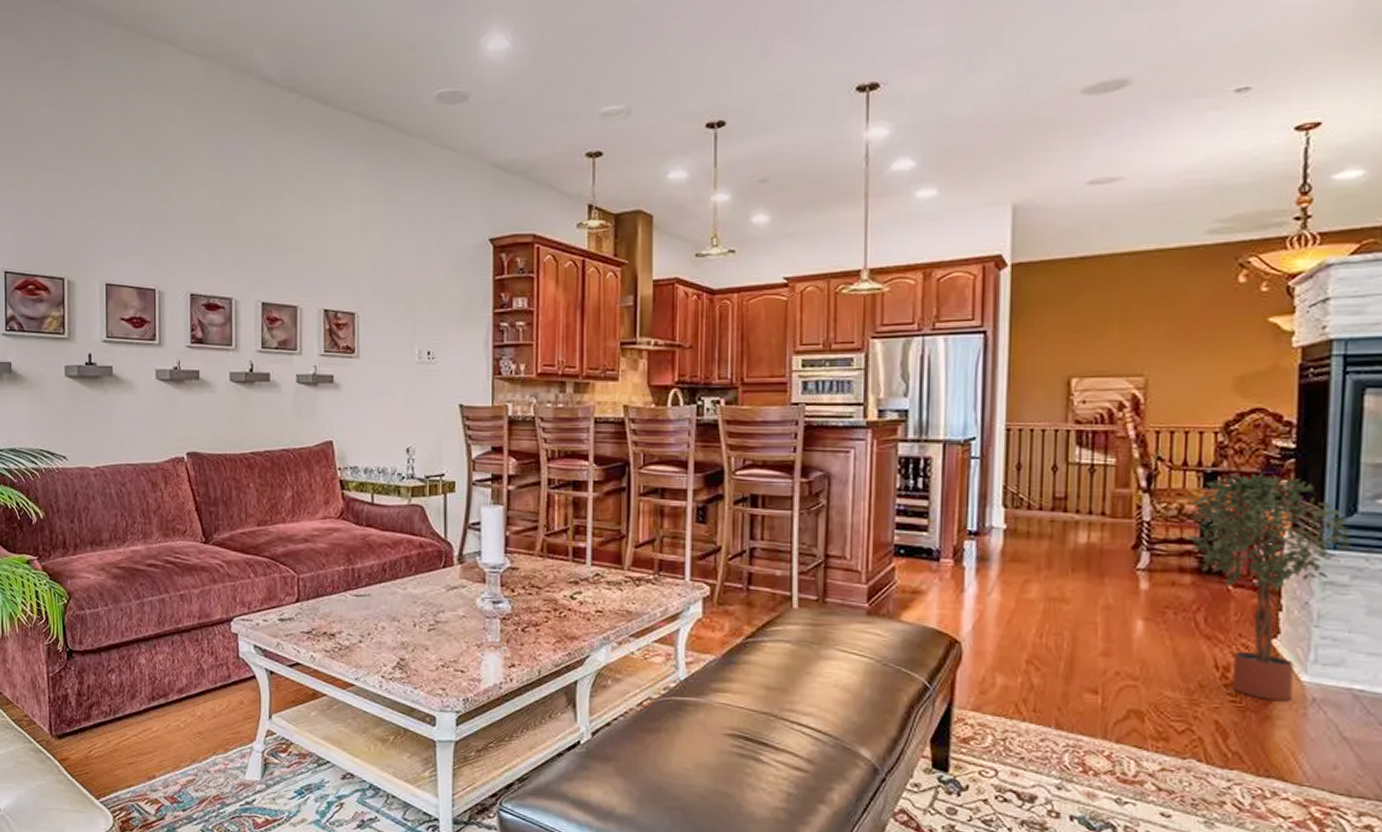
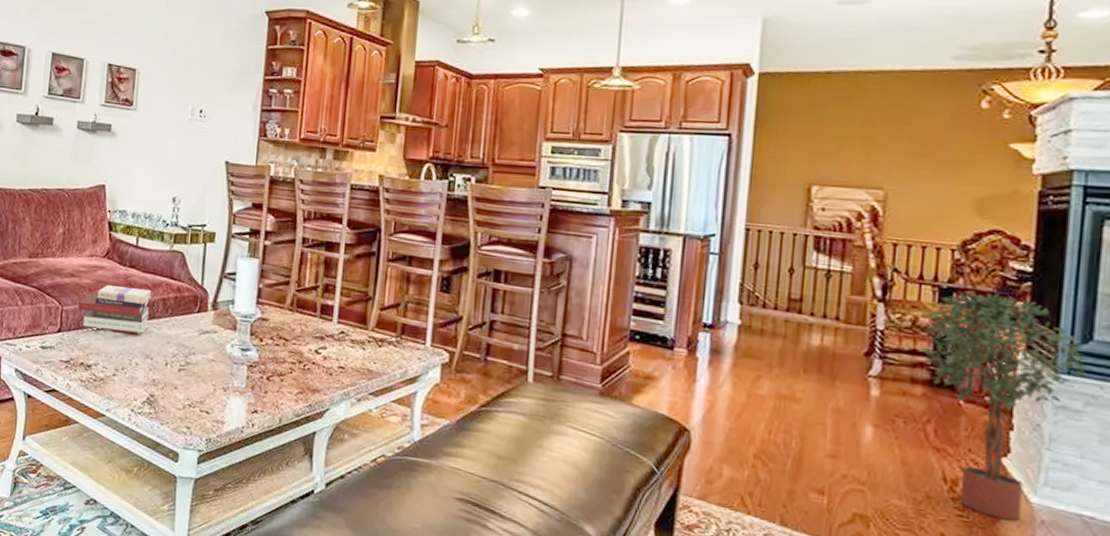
books: none [315,548,394,598] -> present [78,285,152,335]

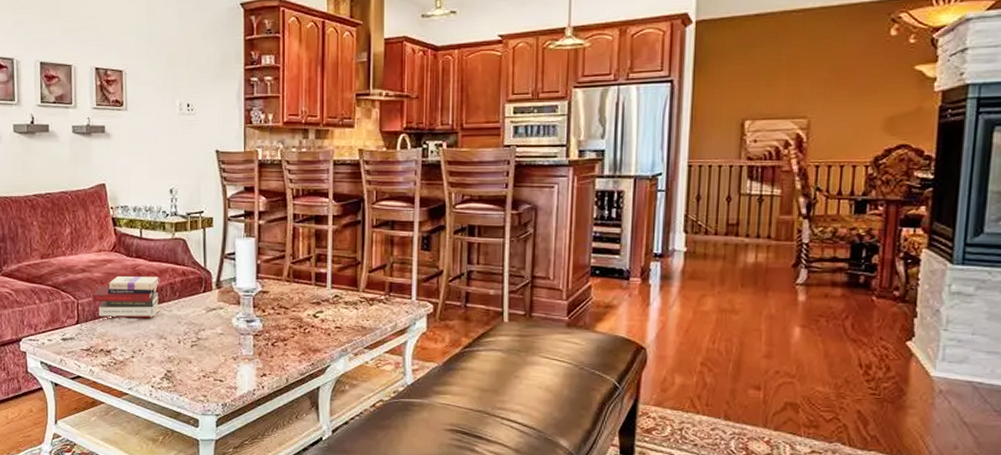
potted tree: present [917,292,1087,522] -> none [836,201,978,394]

